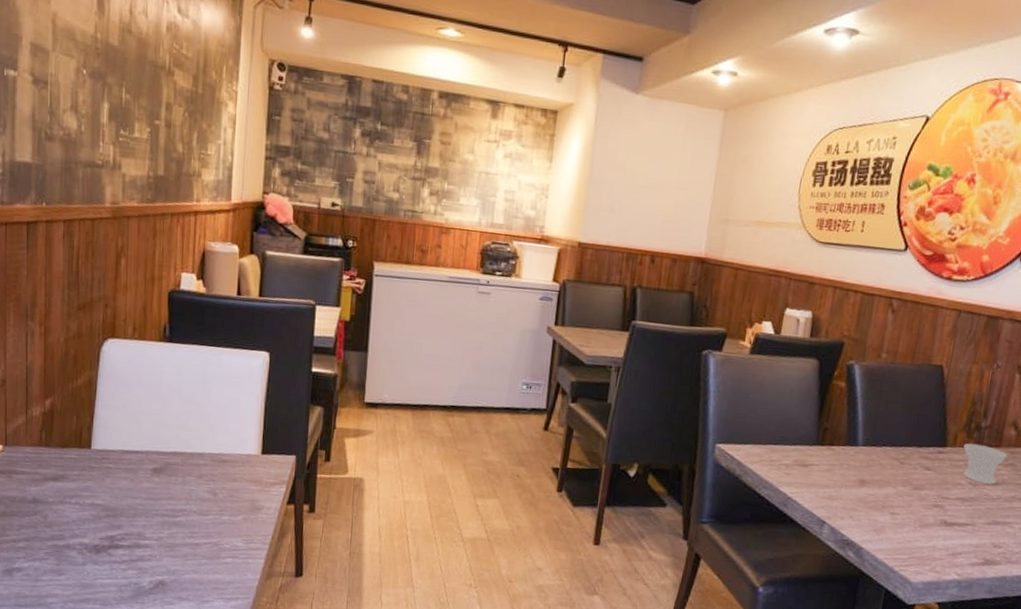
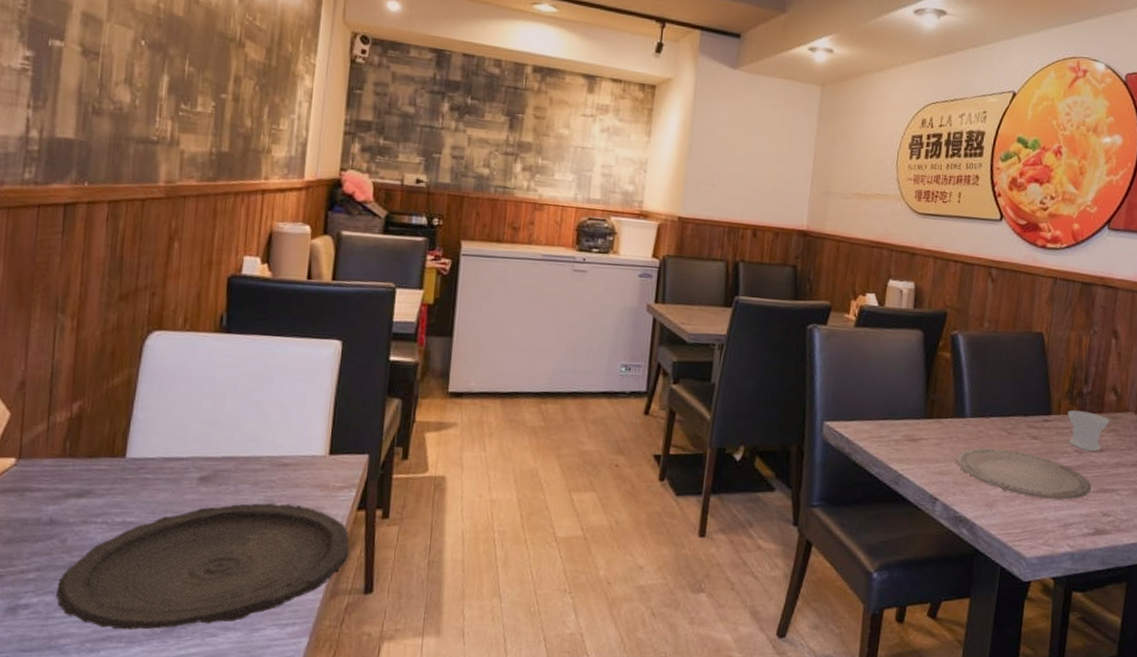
plate: none [41,493,282,596] -> present [55,503,350,630]
plate: none [845,475,983,530] -> present [955,447,1091,500]

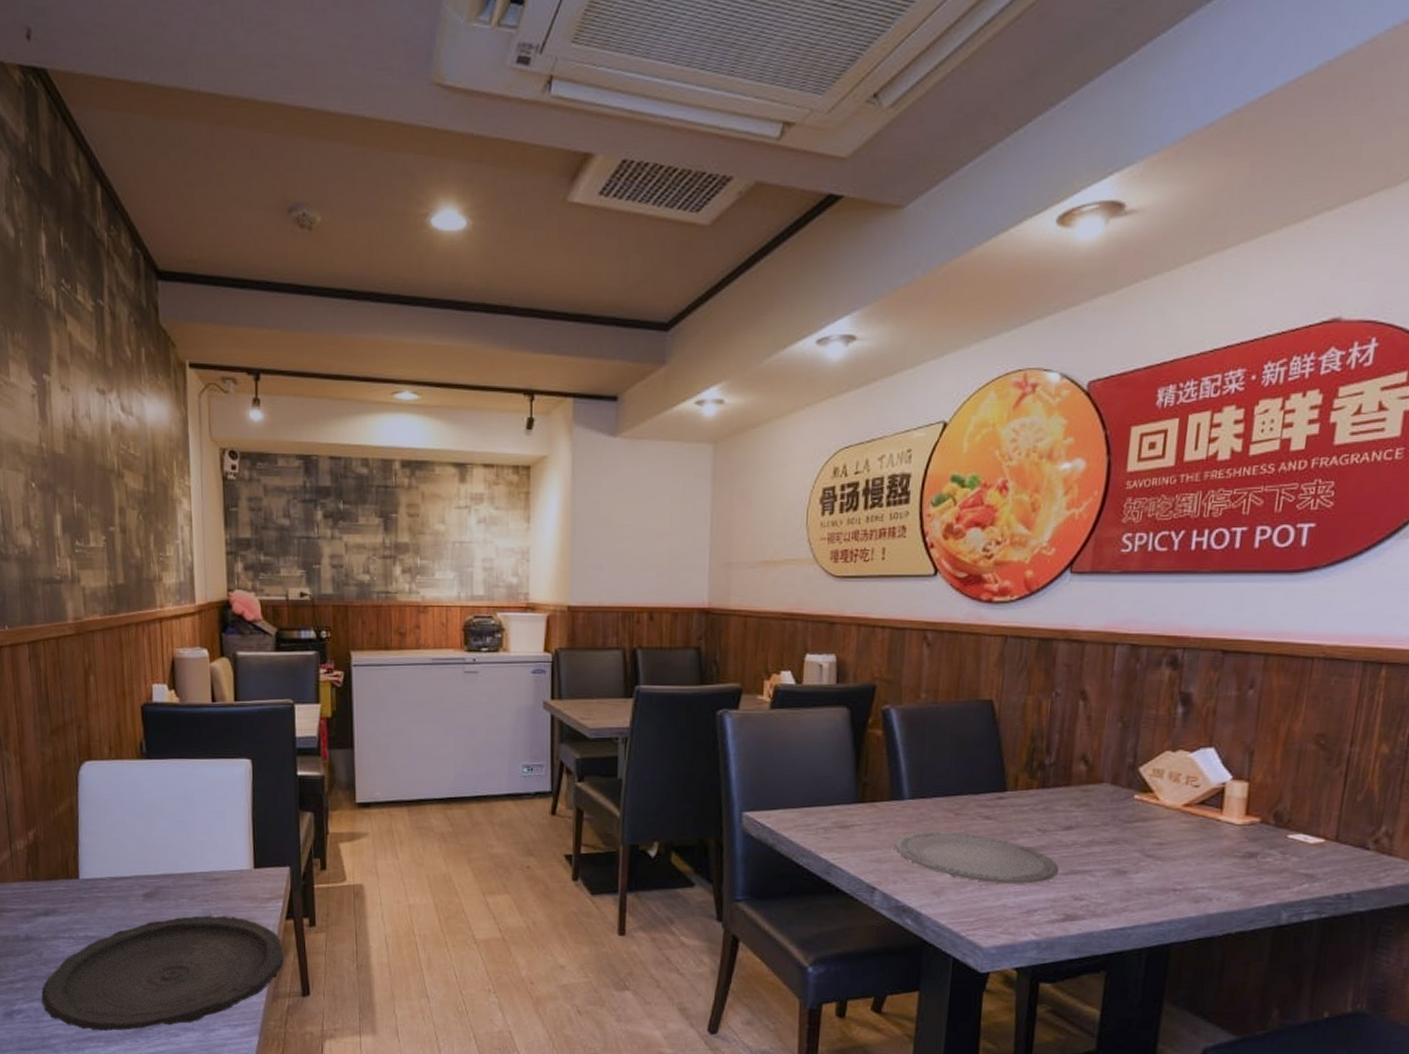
cup: present [1068,410,1110,451] -> none [1027,784,1080,829]

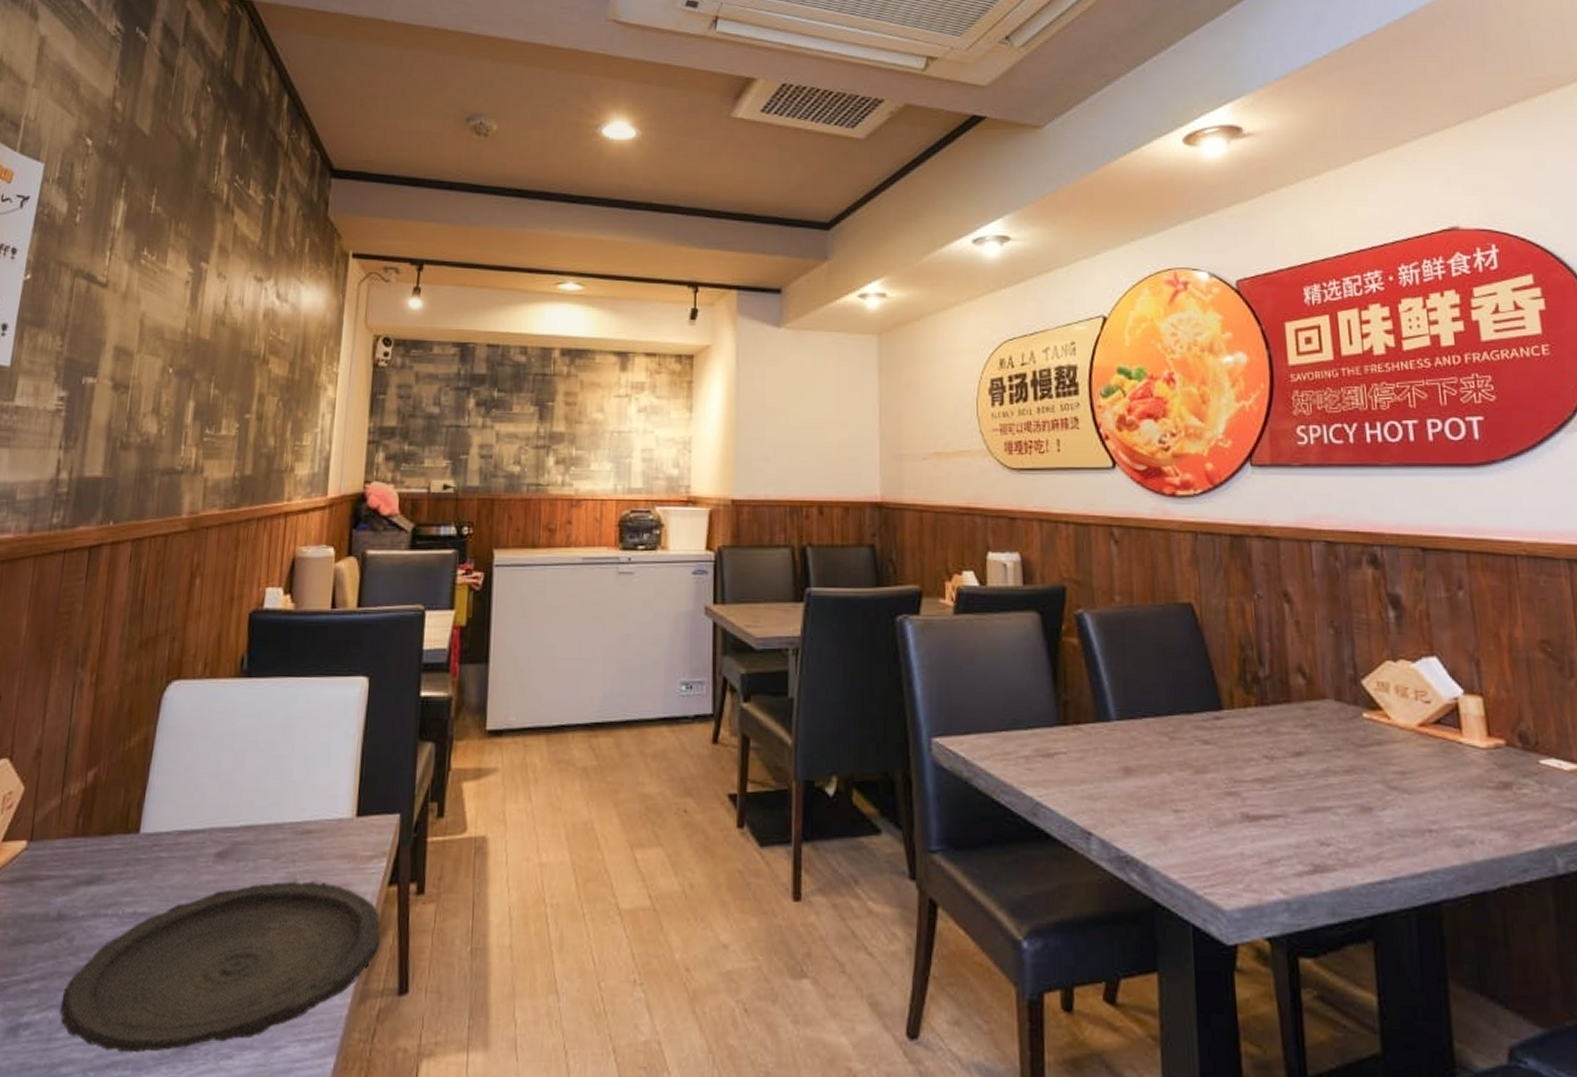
plate: present [894,830,1058,884] -> none [1106,758,1296,826]

